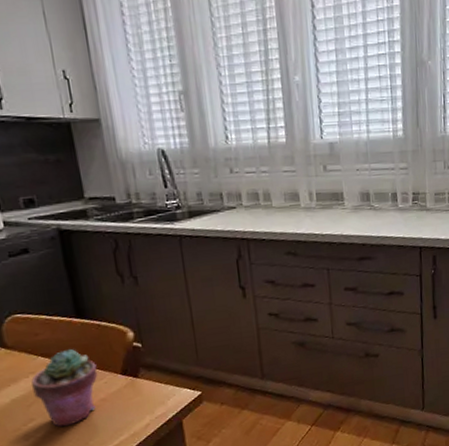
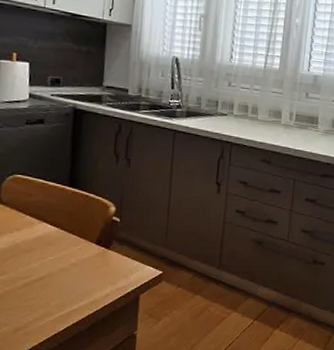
potted succulent: present [31,349,98,428] -> none [13,214,76,284]

